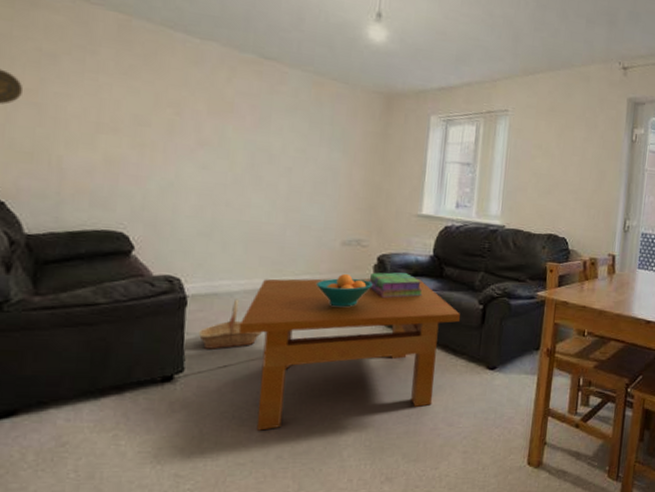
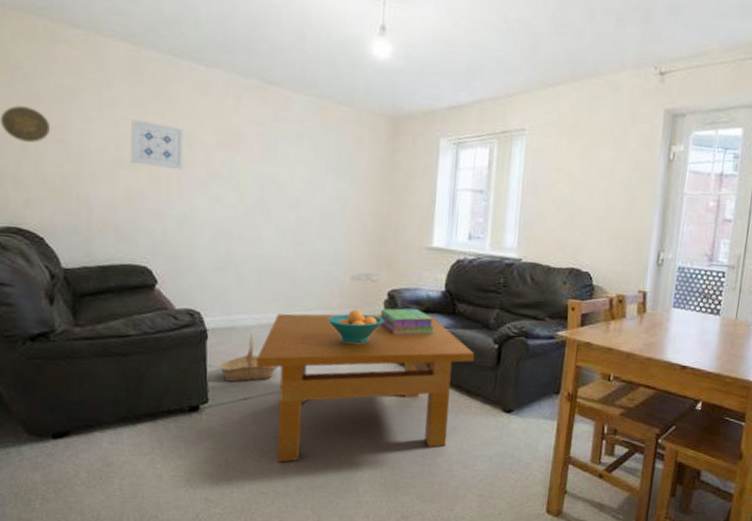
wall art: none [113,85,173,137] -> present [131,119,183,170]

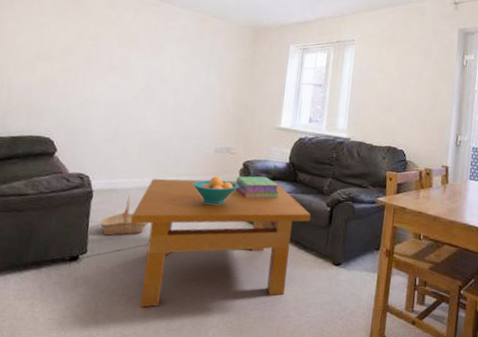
wall art: present [131,119,183,170] -> none [48,24,93,63]

